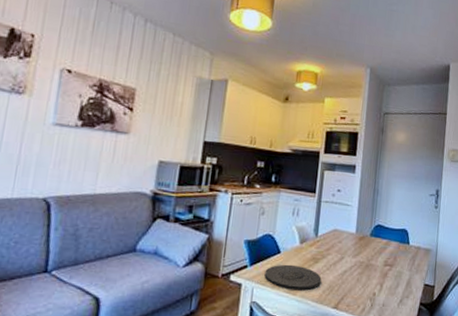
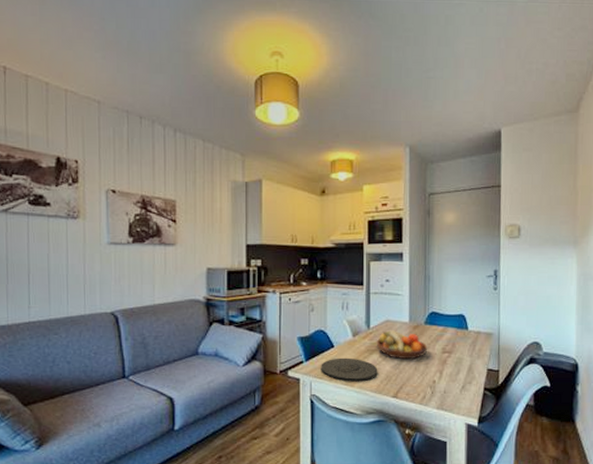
fruit bowl: none [322,240,371,271] -> present [376,330,428,360]

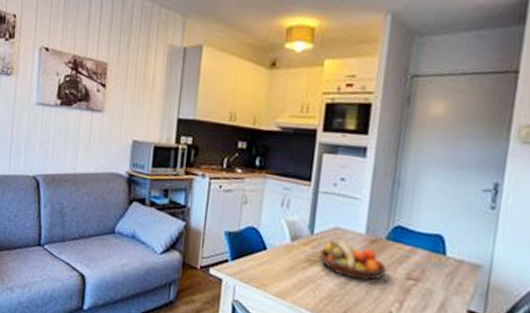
plate: present [321,357,378,382] -> none [248,262,318,296]

